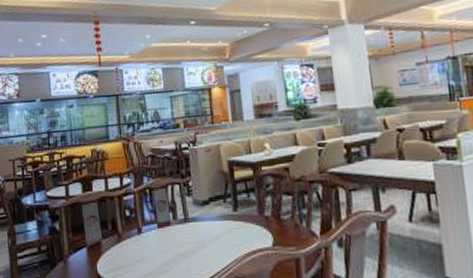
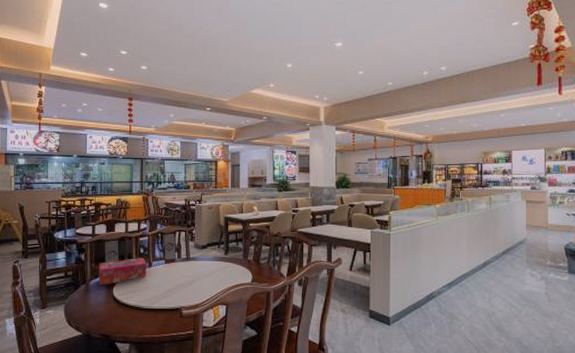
tissue box: none [76,222,136,261] -> present [98,258,146,285]

